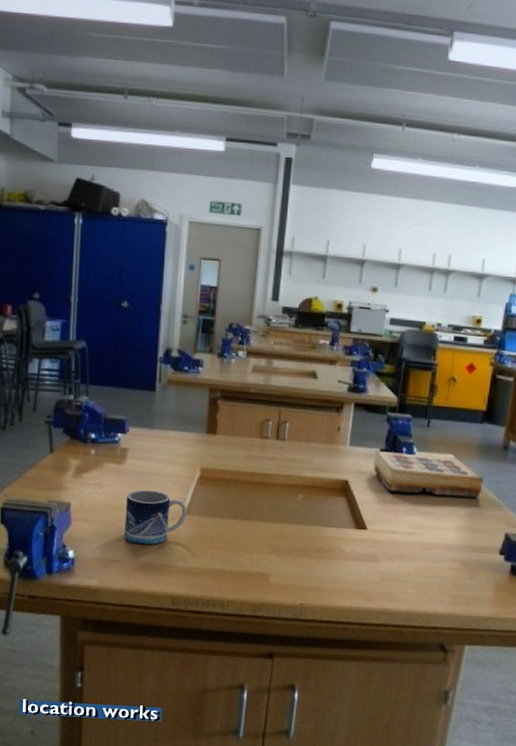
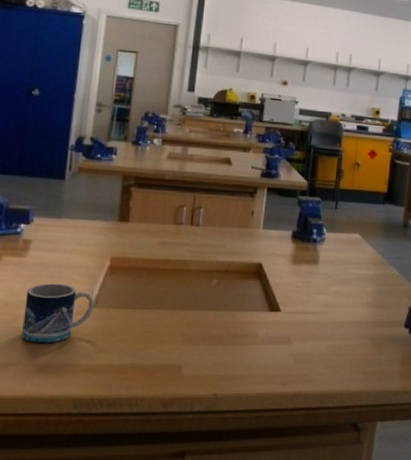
book: present [373,450,484,498] -> none [286,232,387,274]

